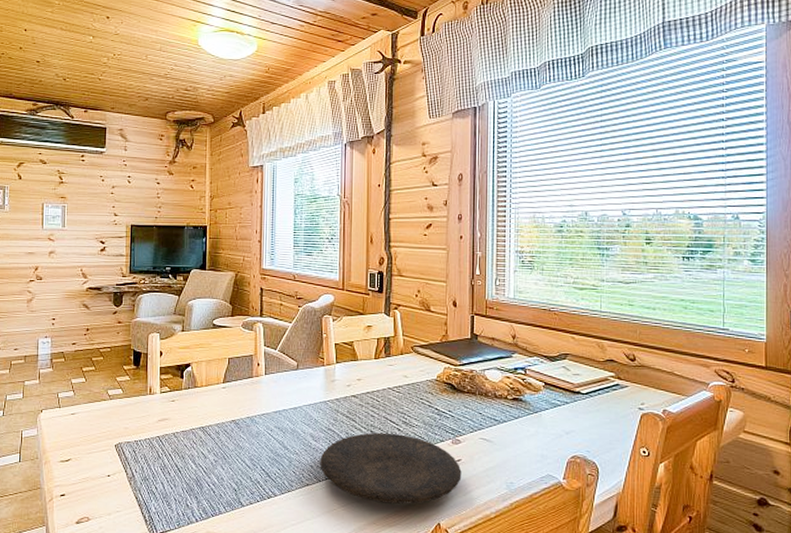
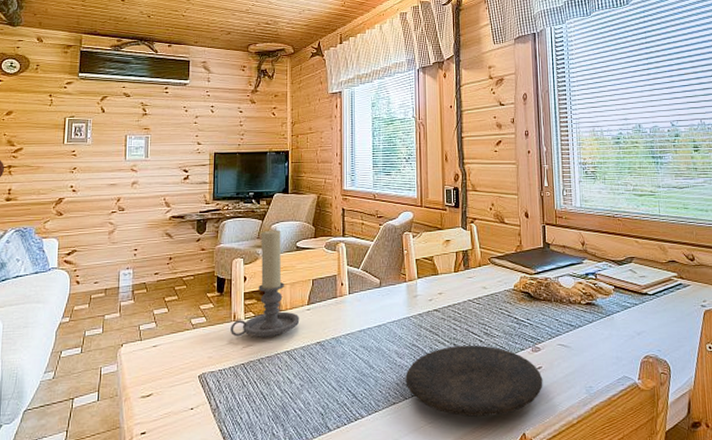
candle holder: none [146,306,215,412] -> present [231,230,300,337]

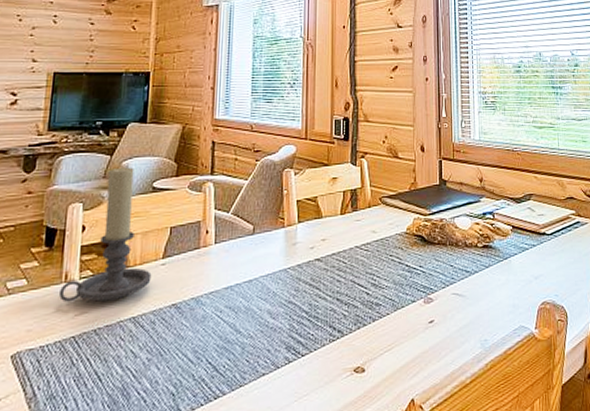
plate: present [405,345,543,417] -> none [278,298,435,385]

